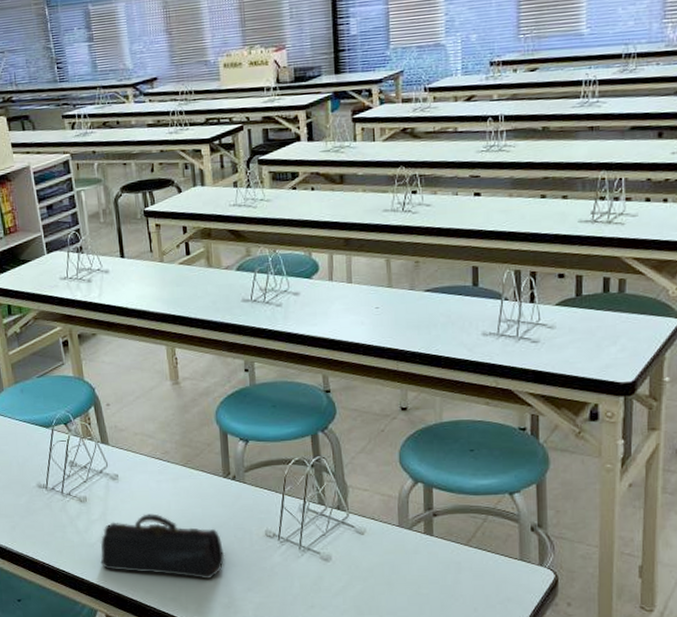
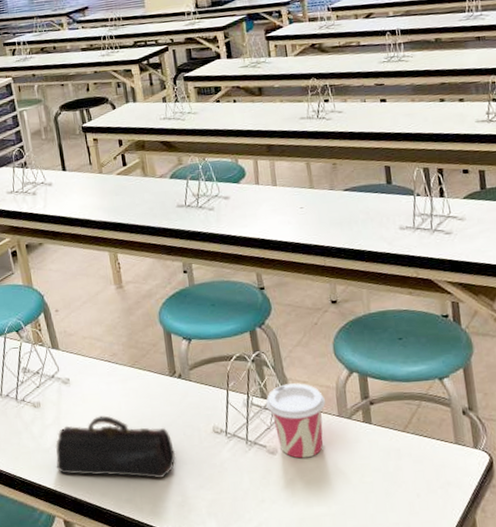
cup: none [323,491,386,567] -> present [266,383,325,459]

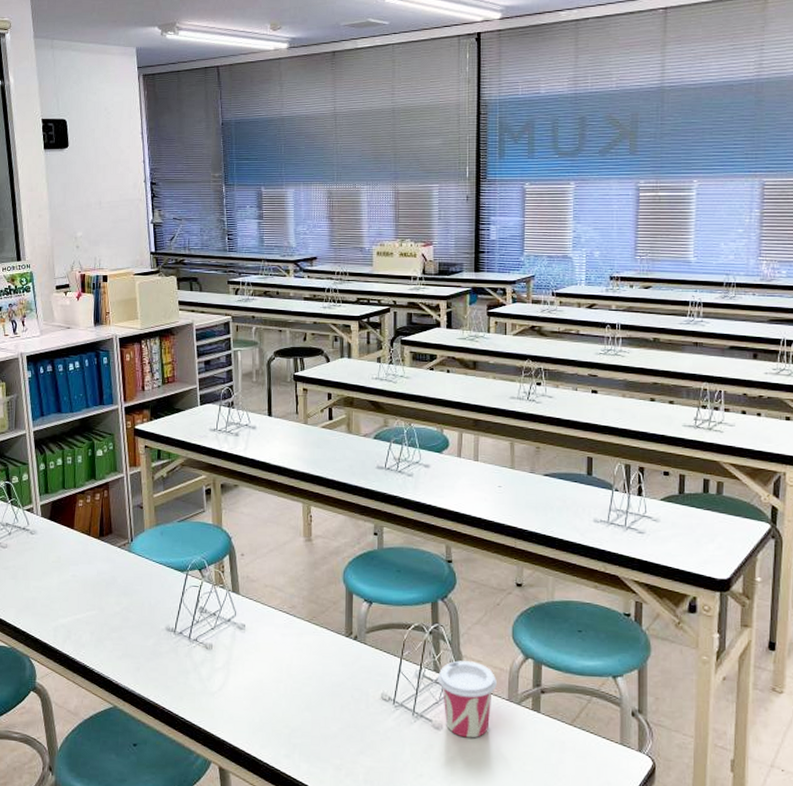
pencil case: present [55,415,176,478] -> none [219,666,341,738]

